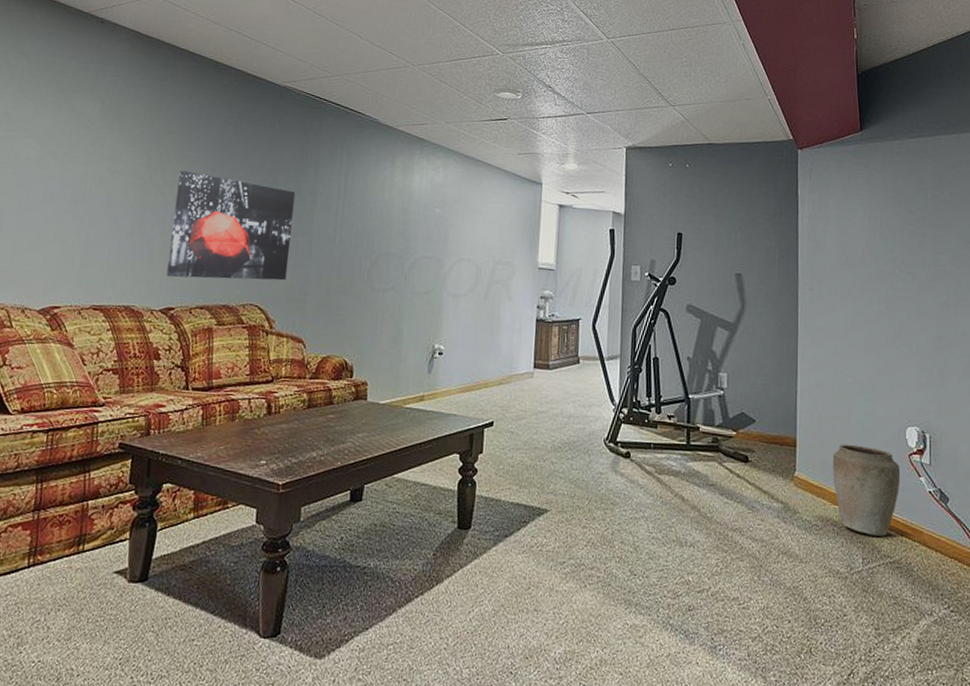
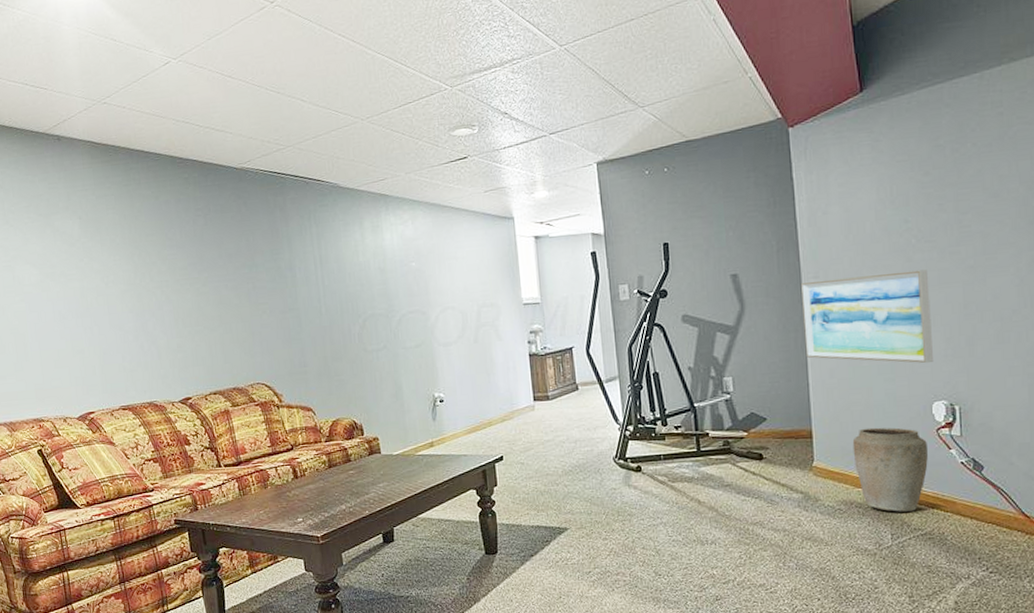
wall art: present [166,170,296,281] -> none [164,269,284,371]
wall art: none [796,292,909,388] -> present [801,269,933,364]

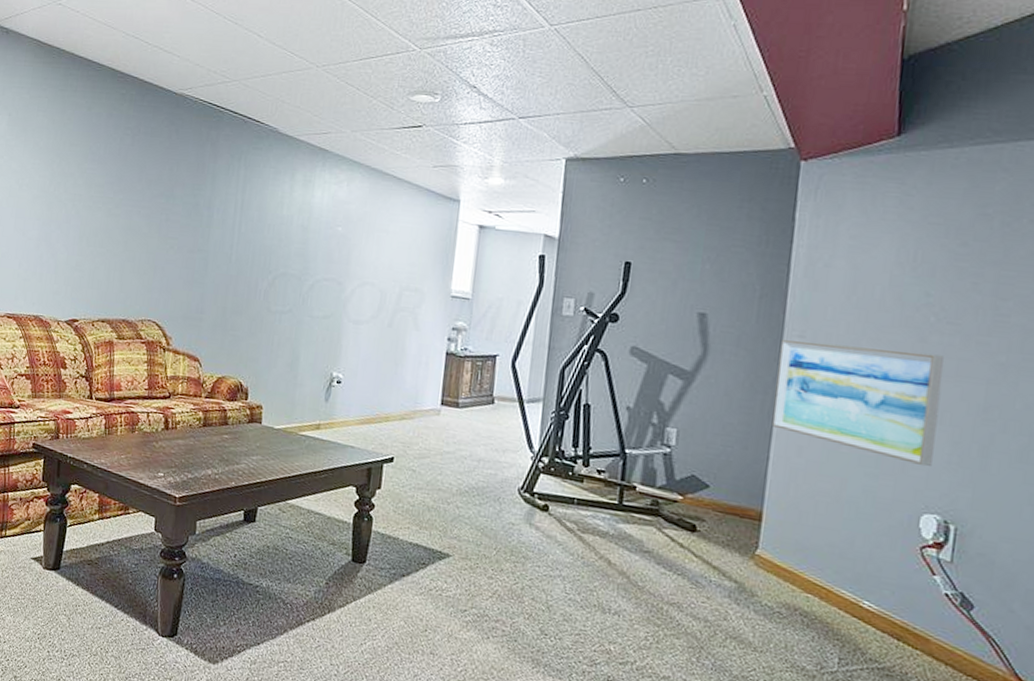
vase: present [852,427,929,512] -> none [808,524,906,638]

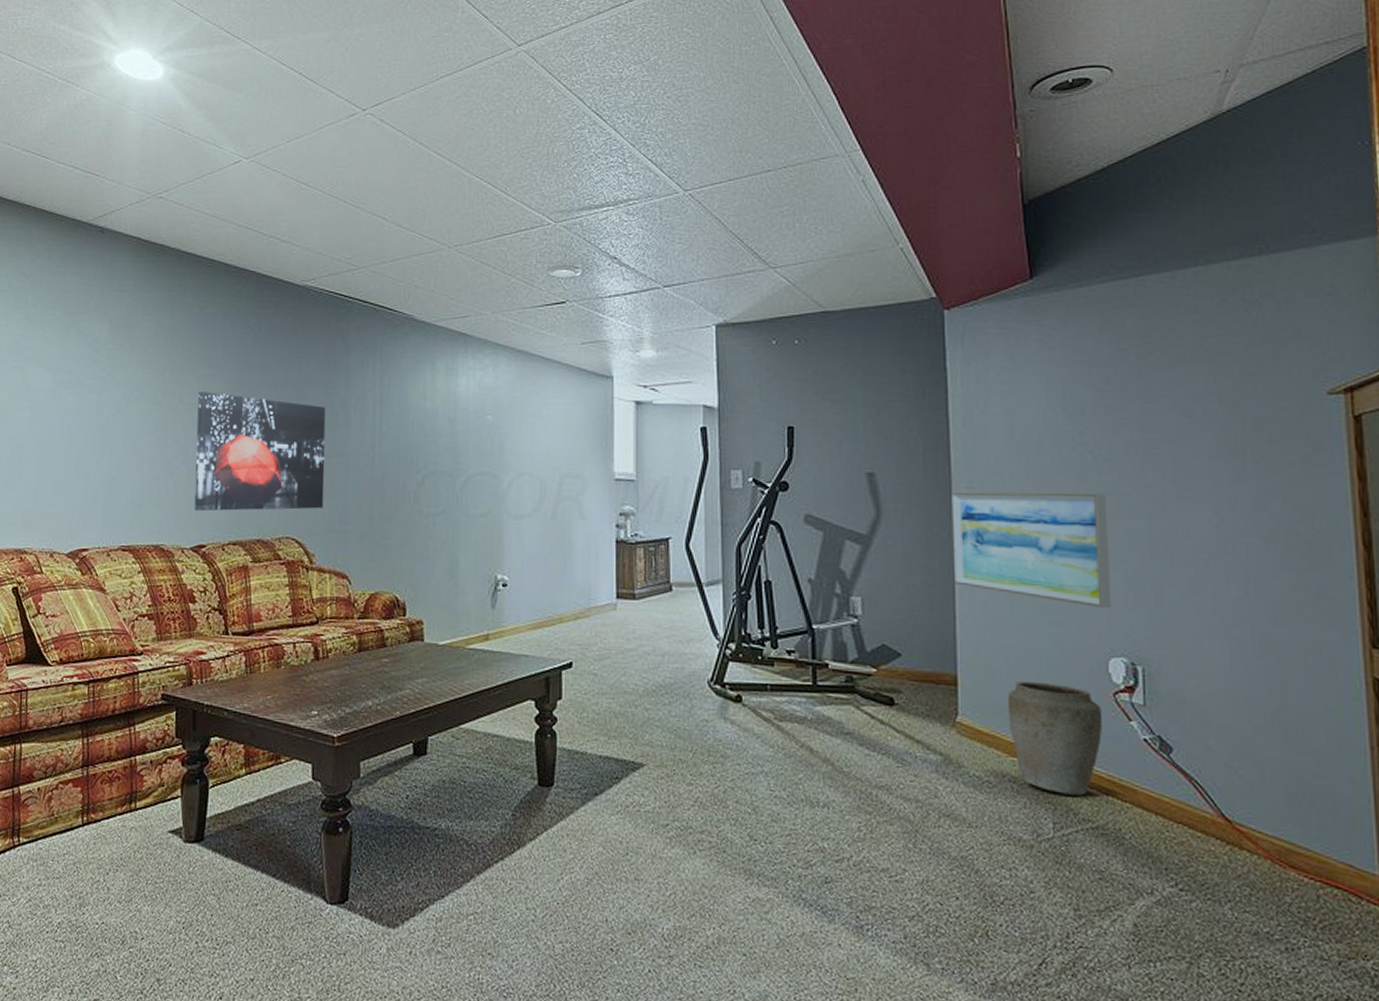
wall art: none [70,183,192,298] -> present [194,390,326,512]
vase: none [808,524,906,638] -> present [1007,680,1103,796]

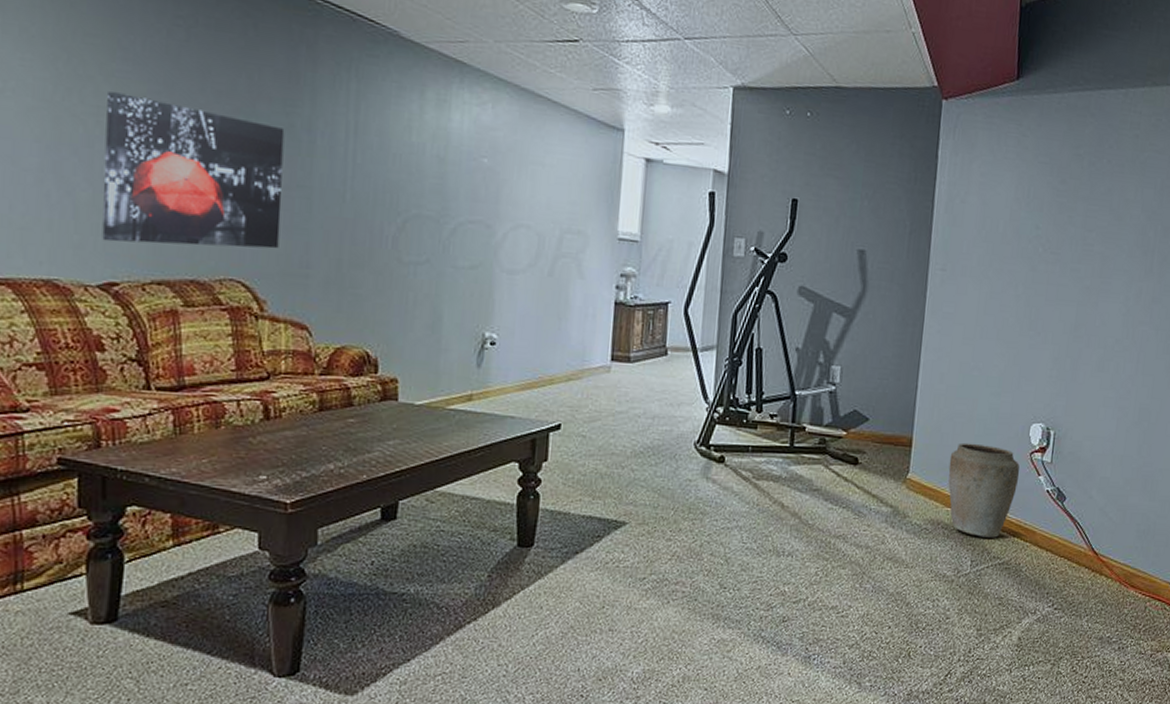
wall art: present [951,492,1111,609] -> none [919,273,1049,382]

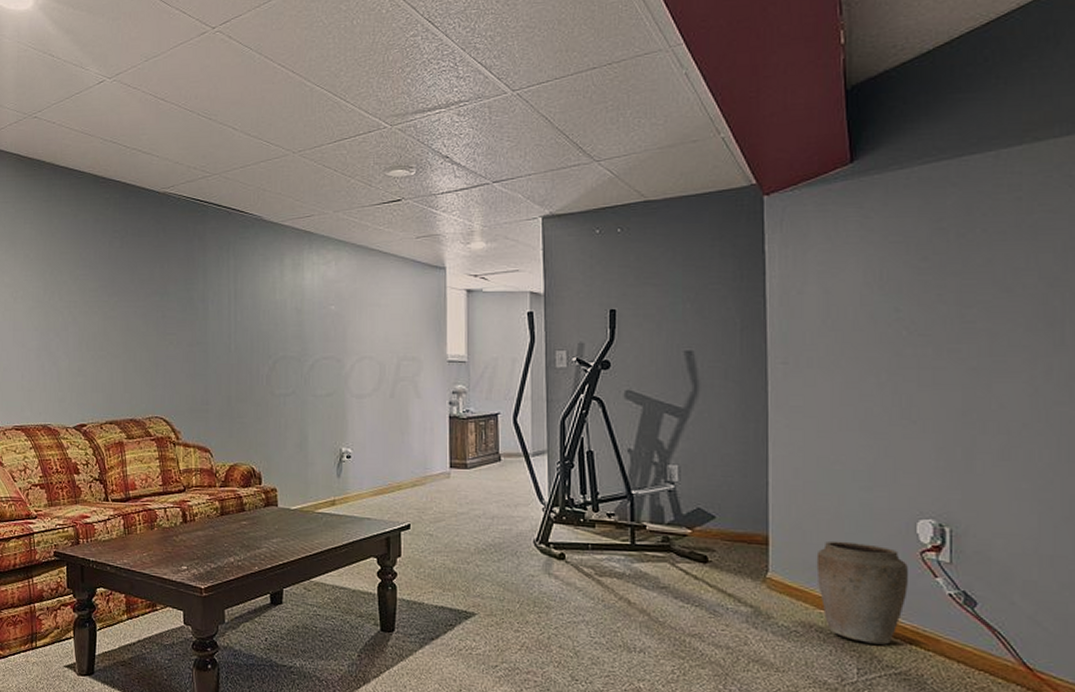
wall art: present [102,91,285,249] -> none [74,289,187,395]

